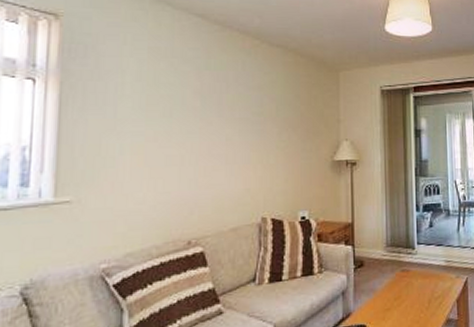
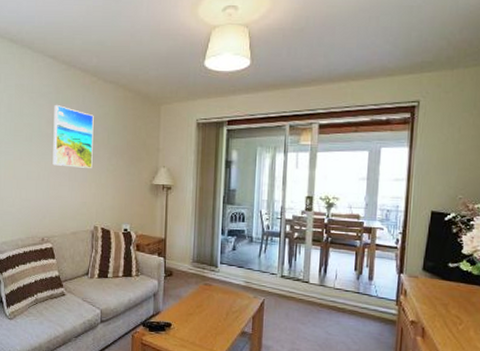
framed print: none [202,72,258,147] -> present [52,105,94,168]

